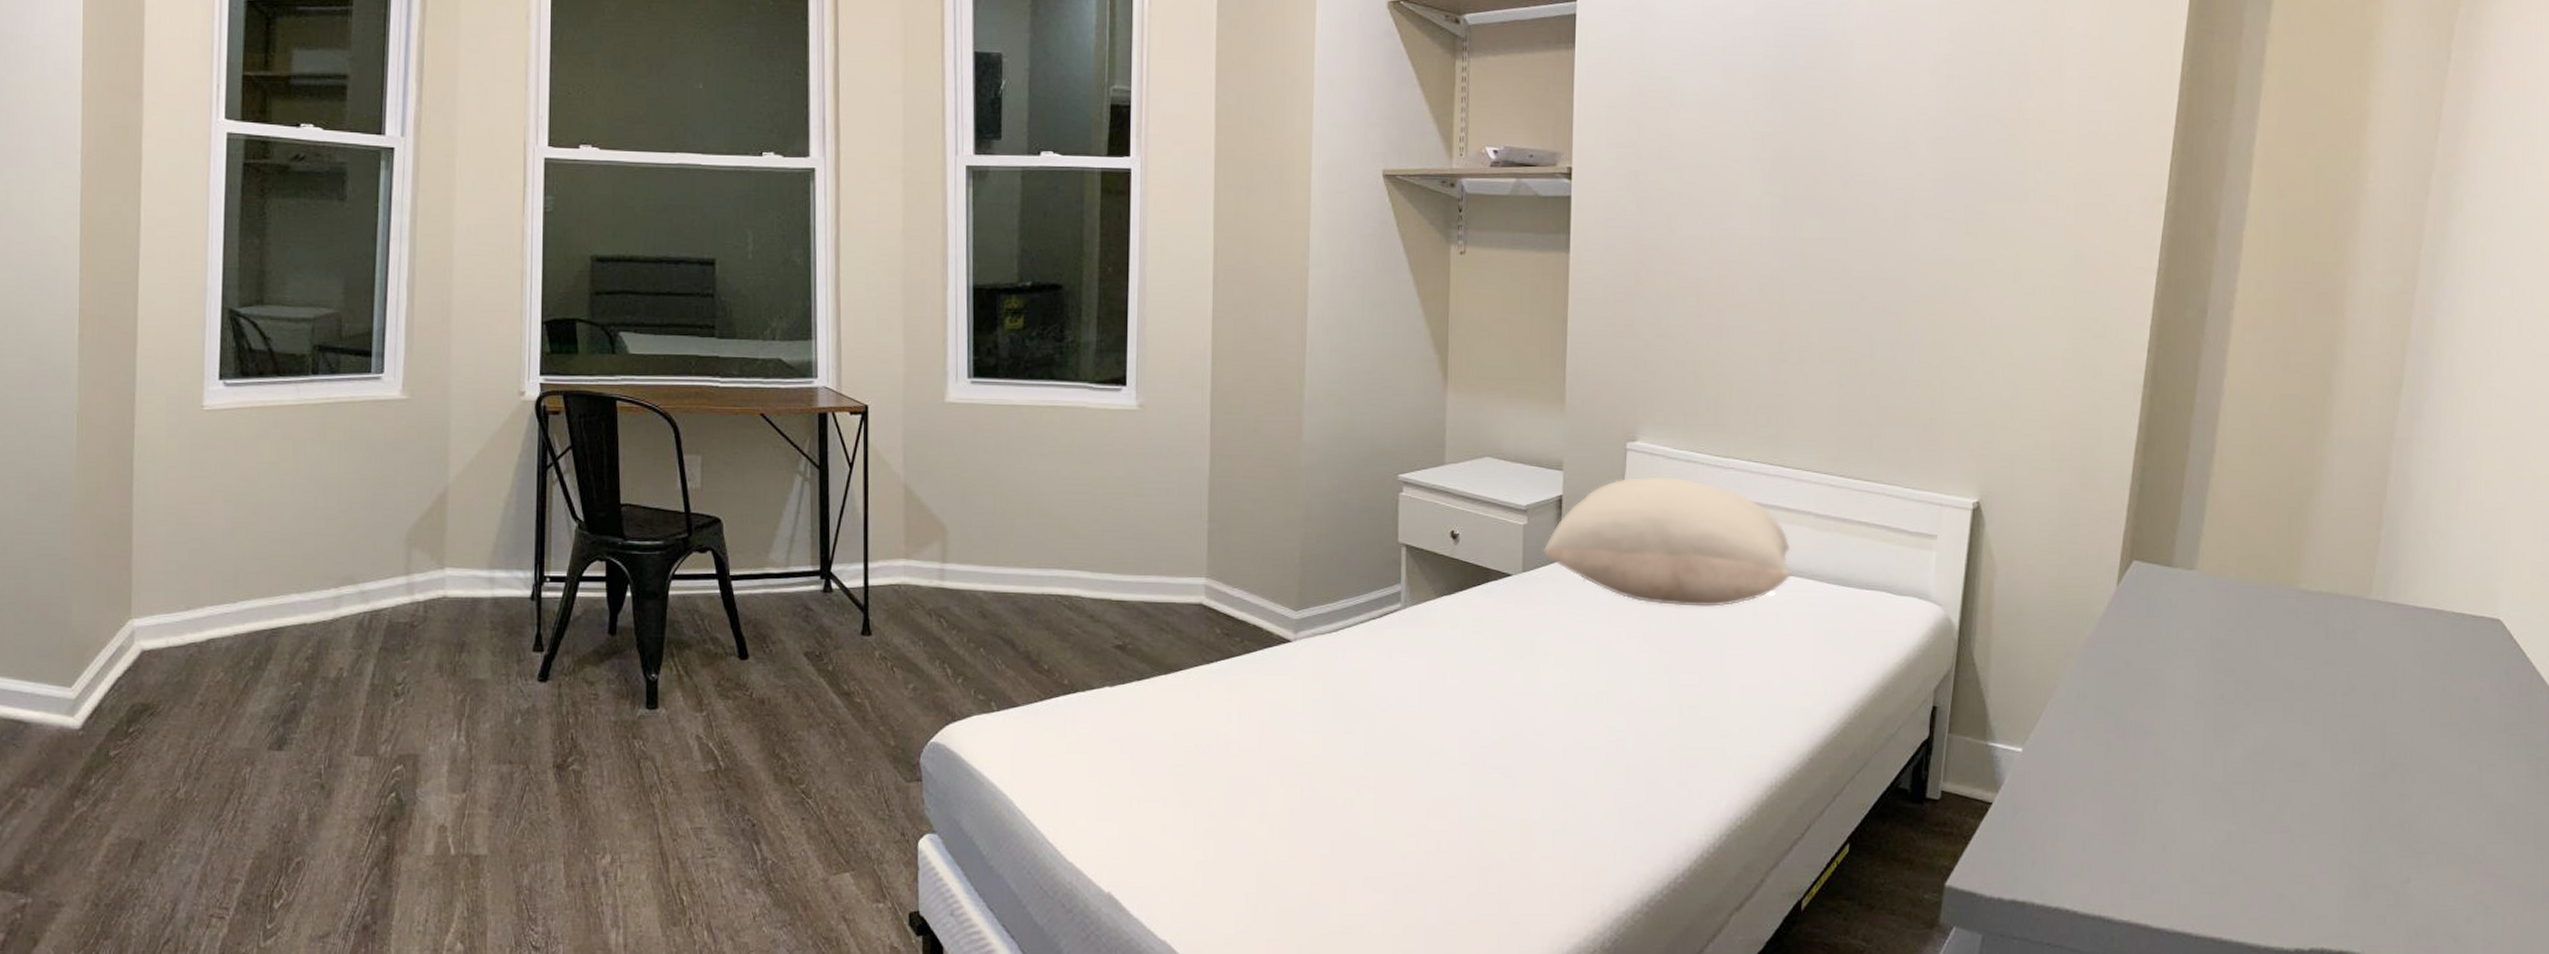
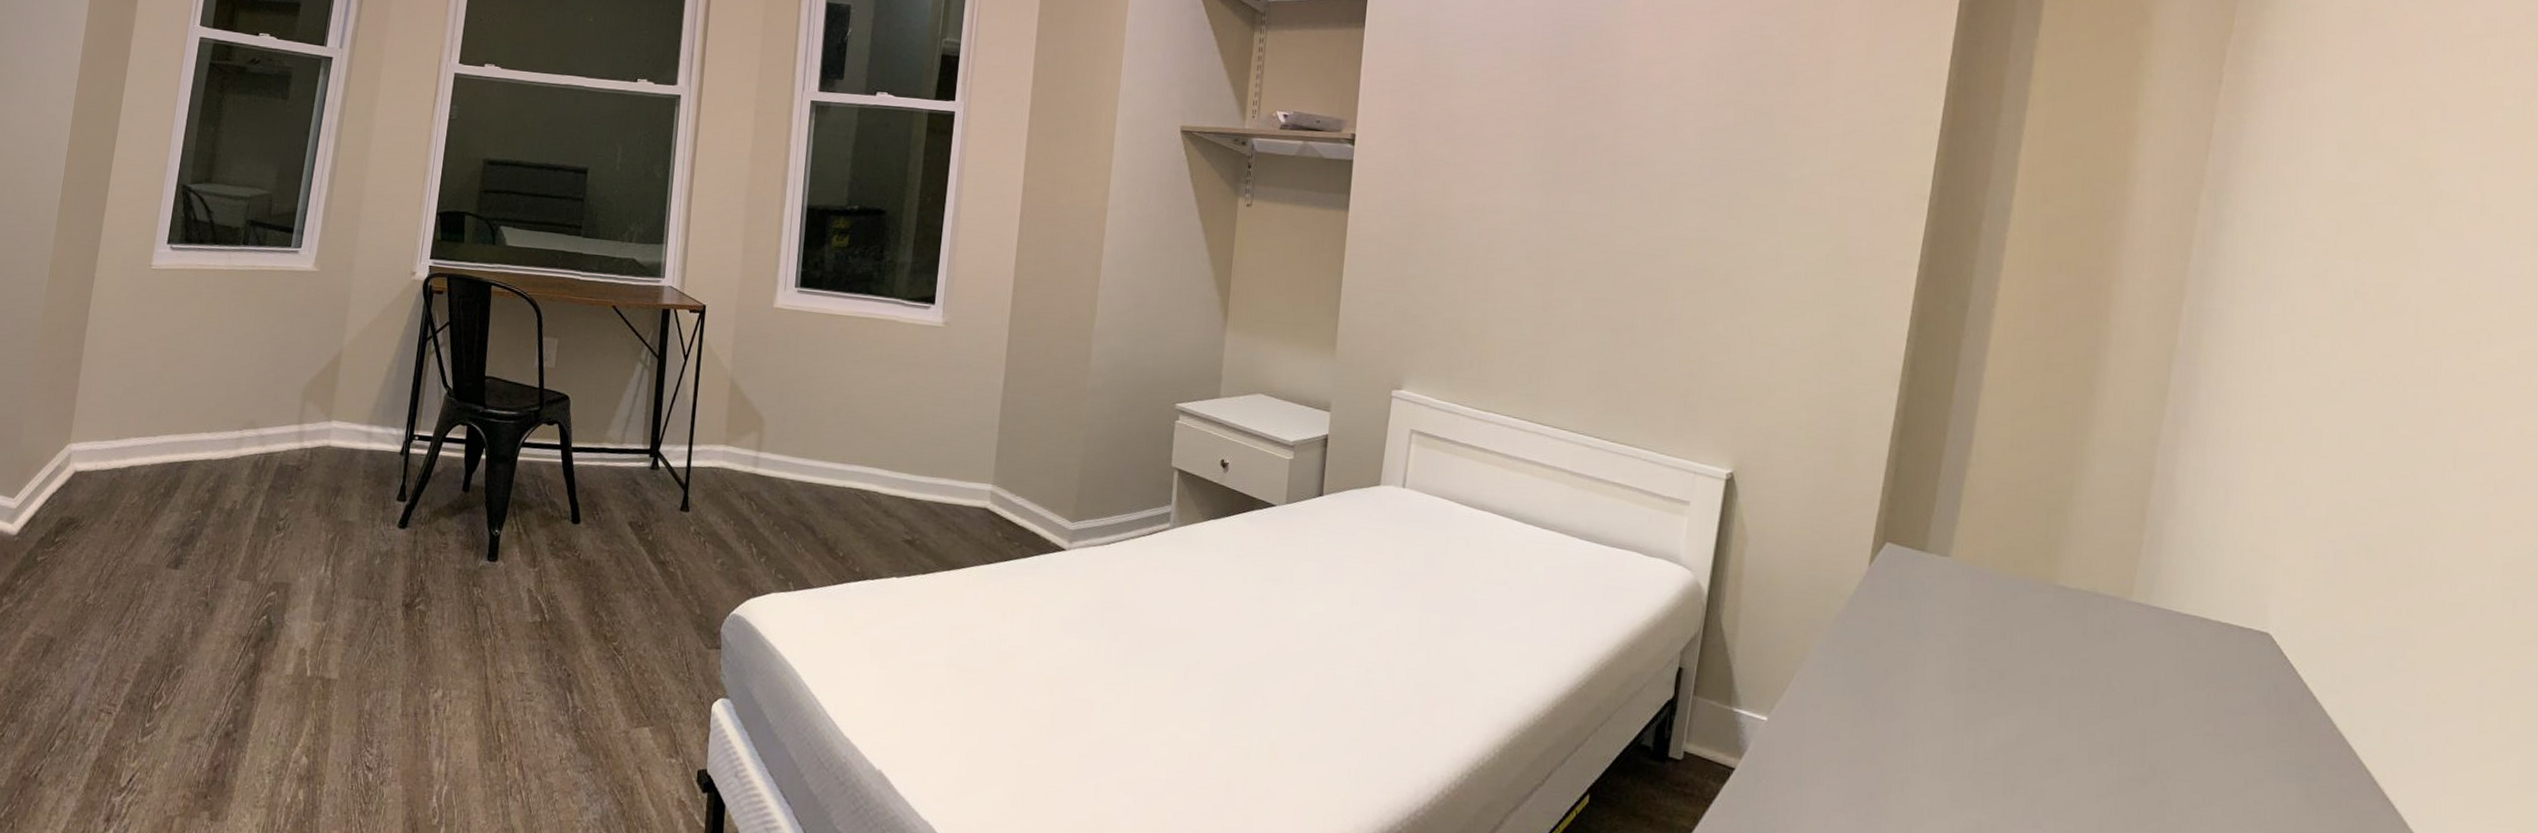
pillow: present [1543,476,1793,607] -> none [1306,423,1546,553]

